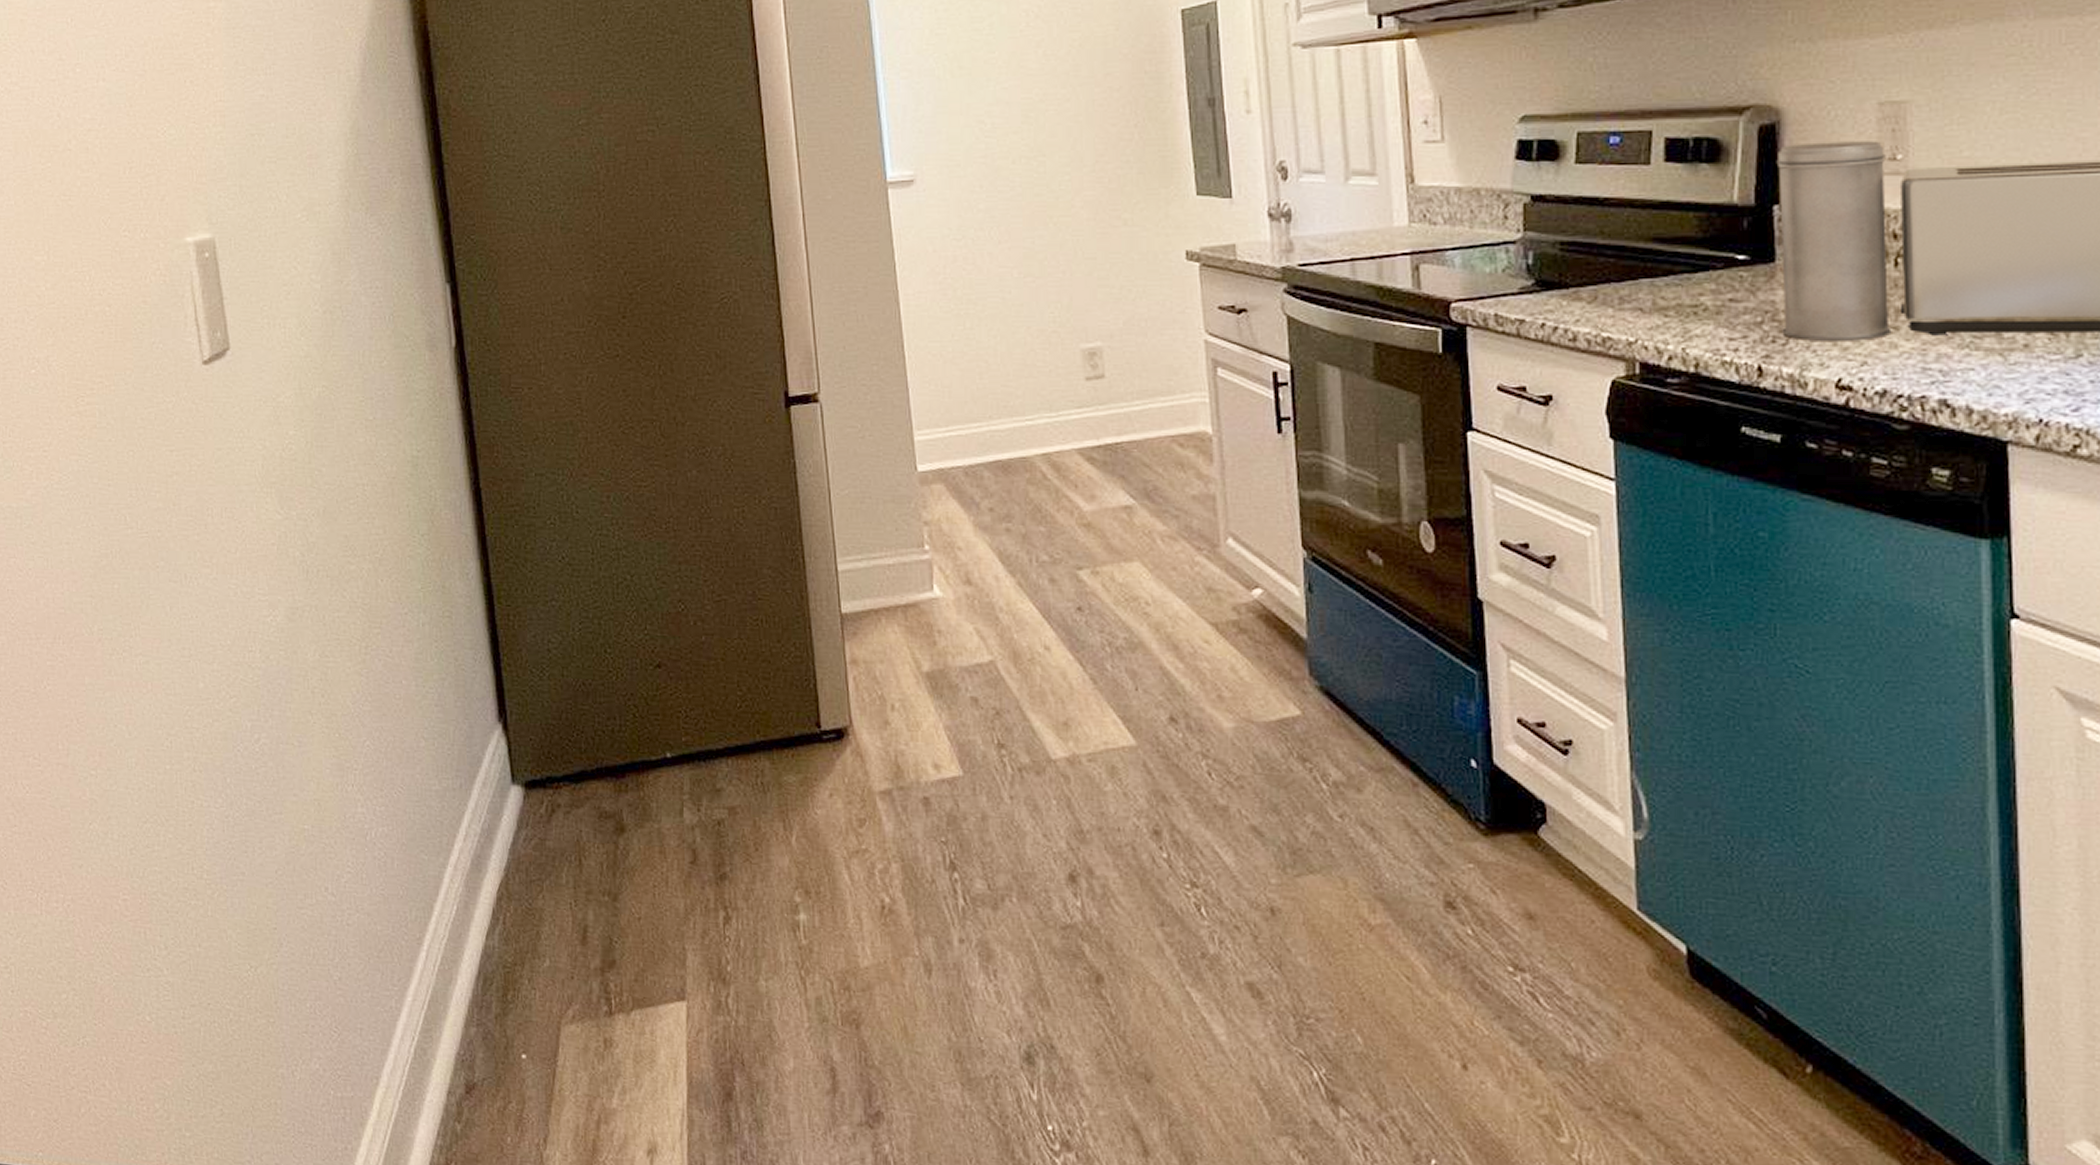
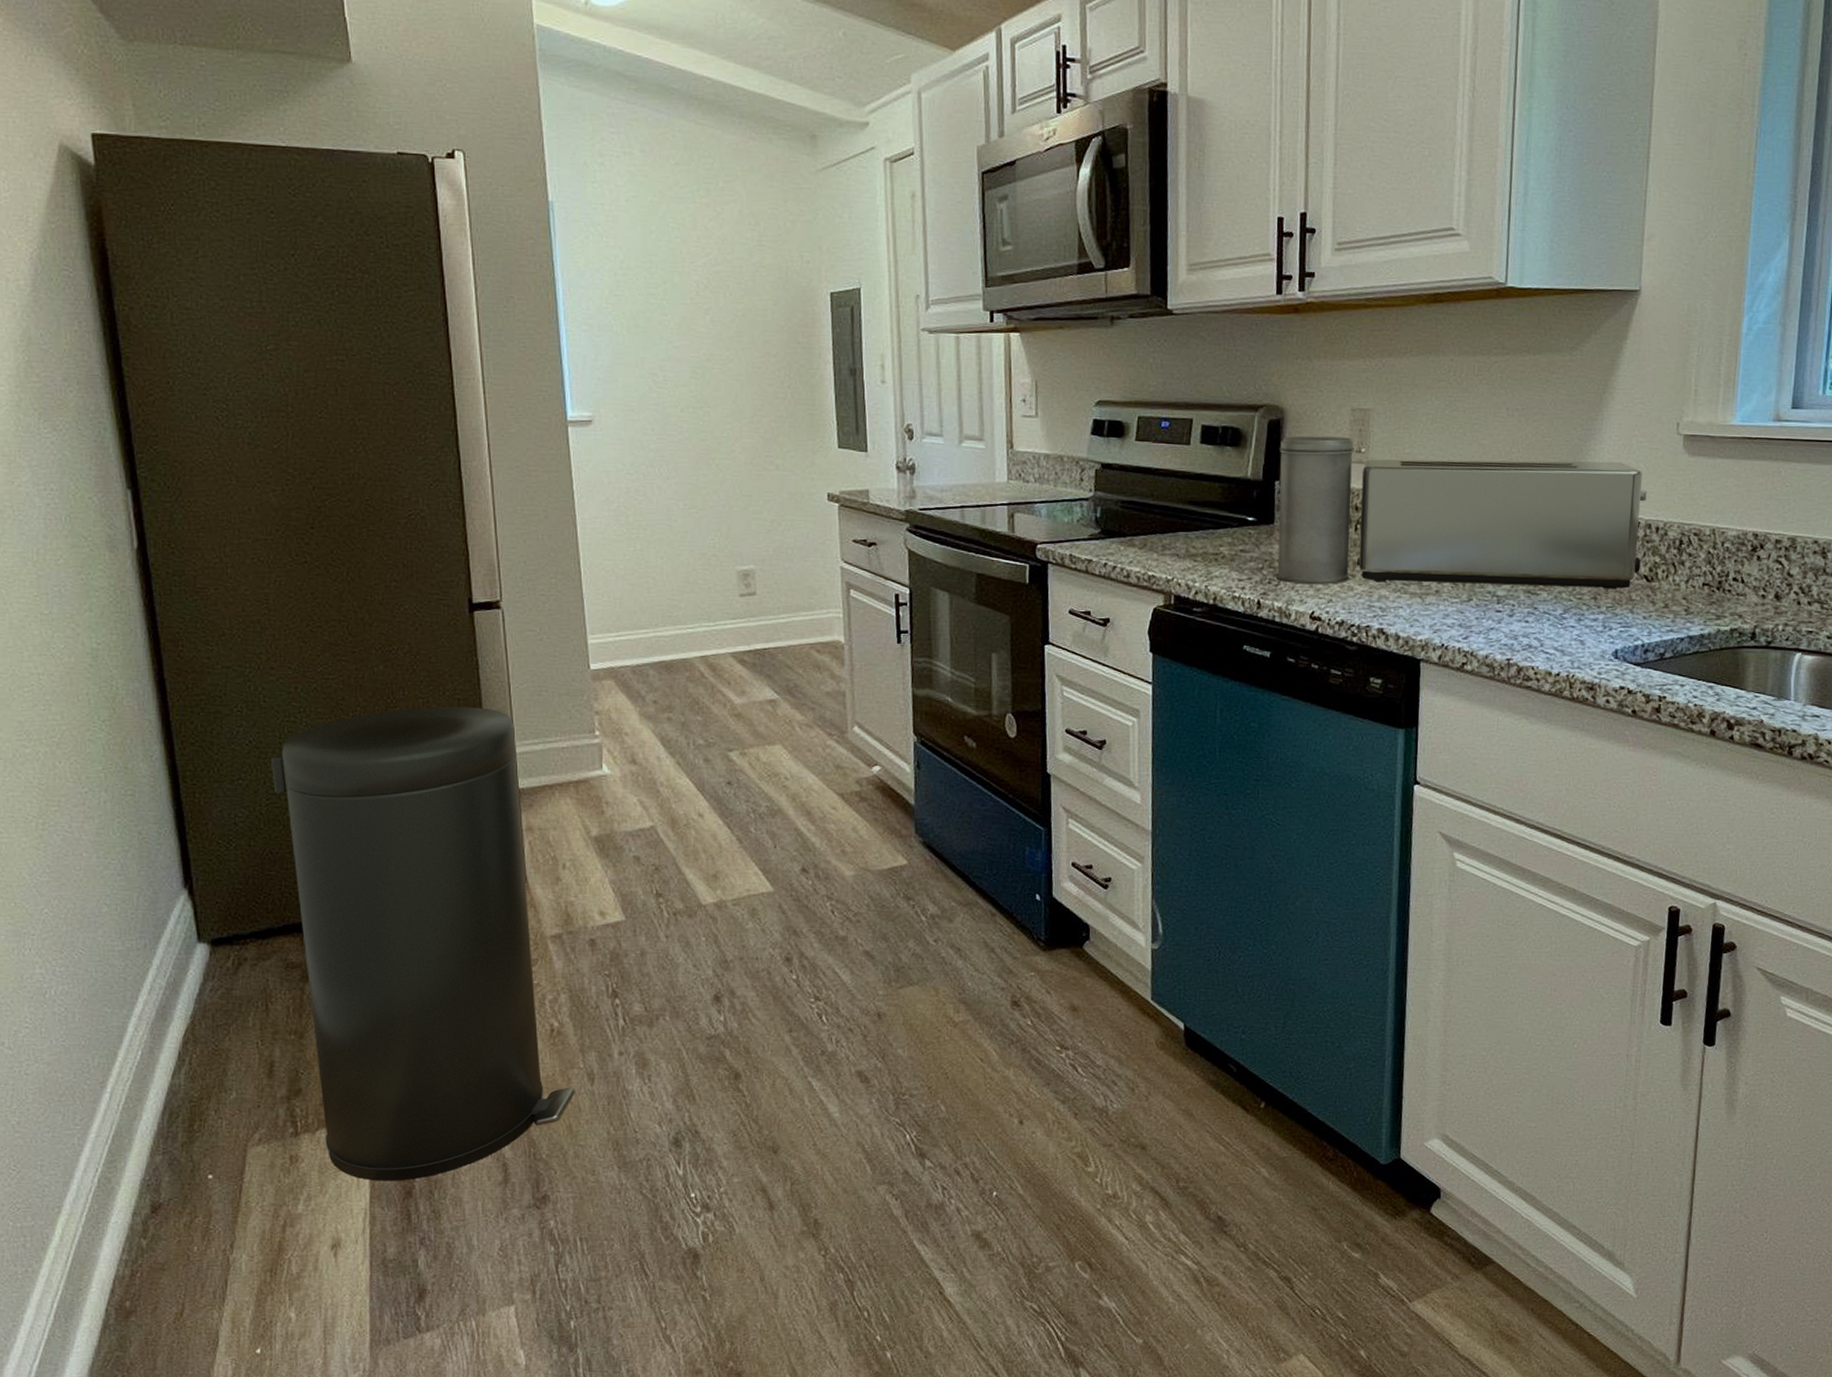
pedal bin: none [584,516,910,1079] -> present [271,706,575,1181]

